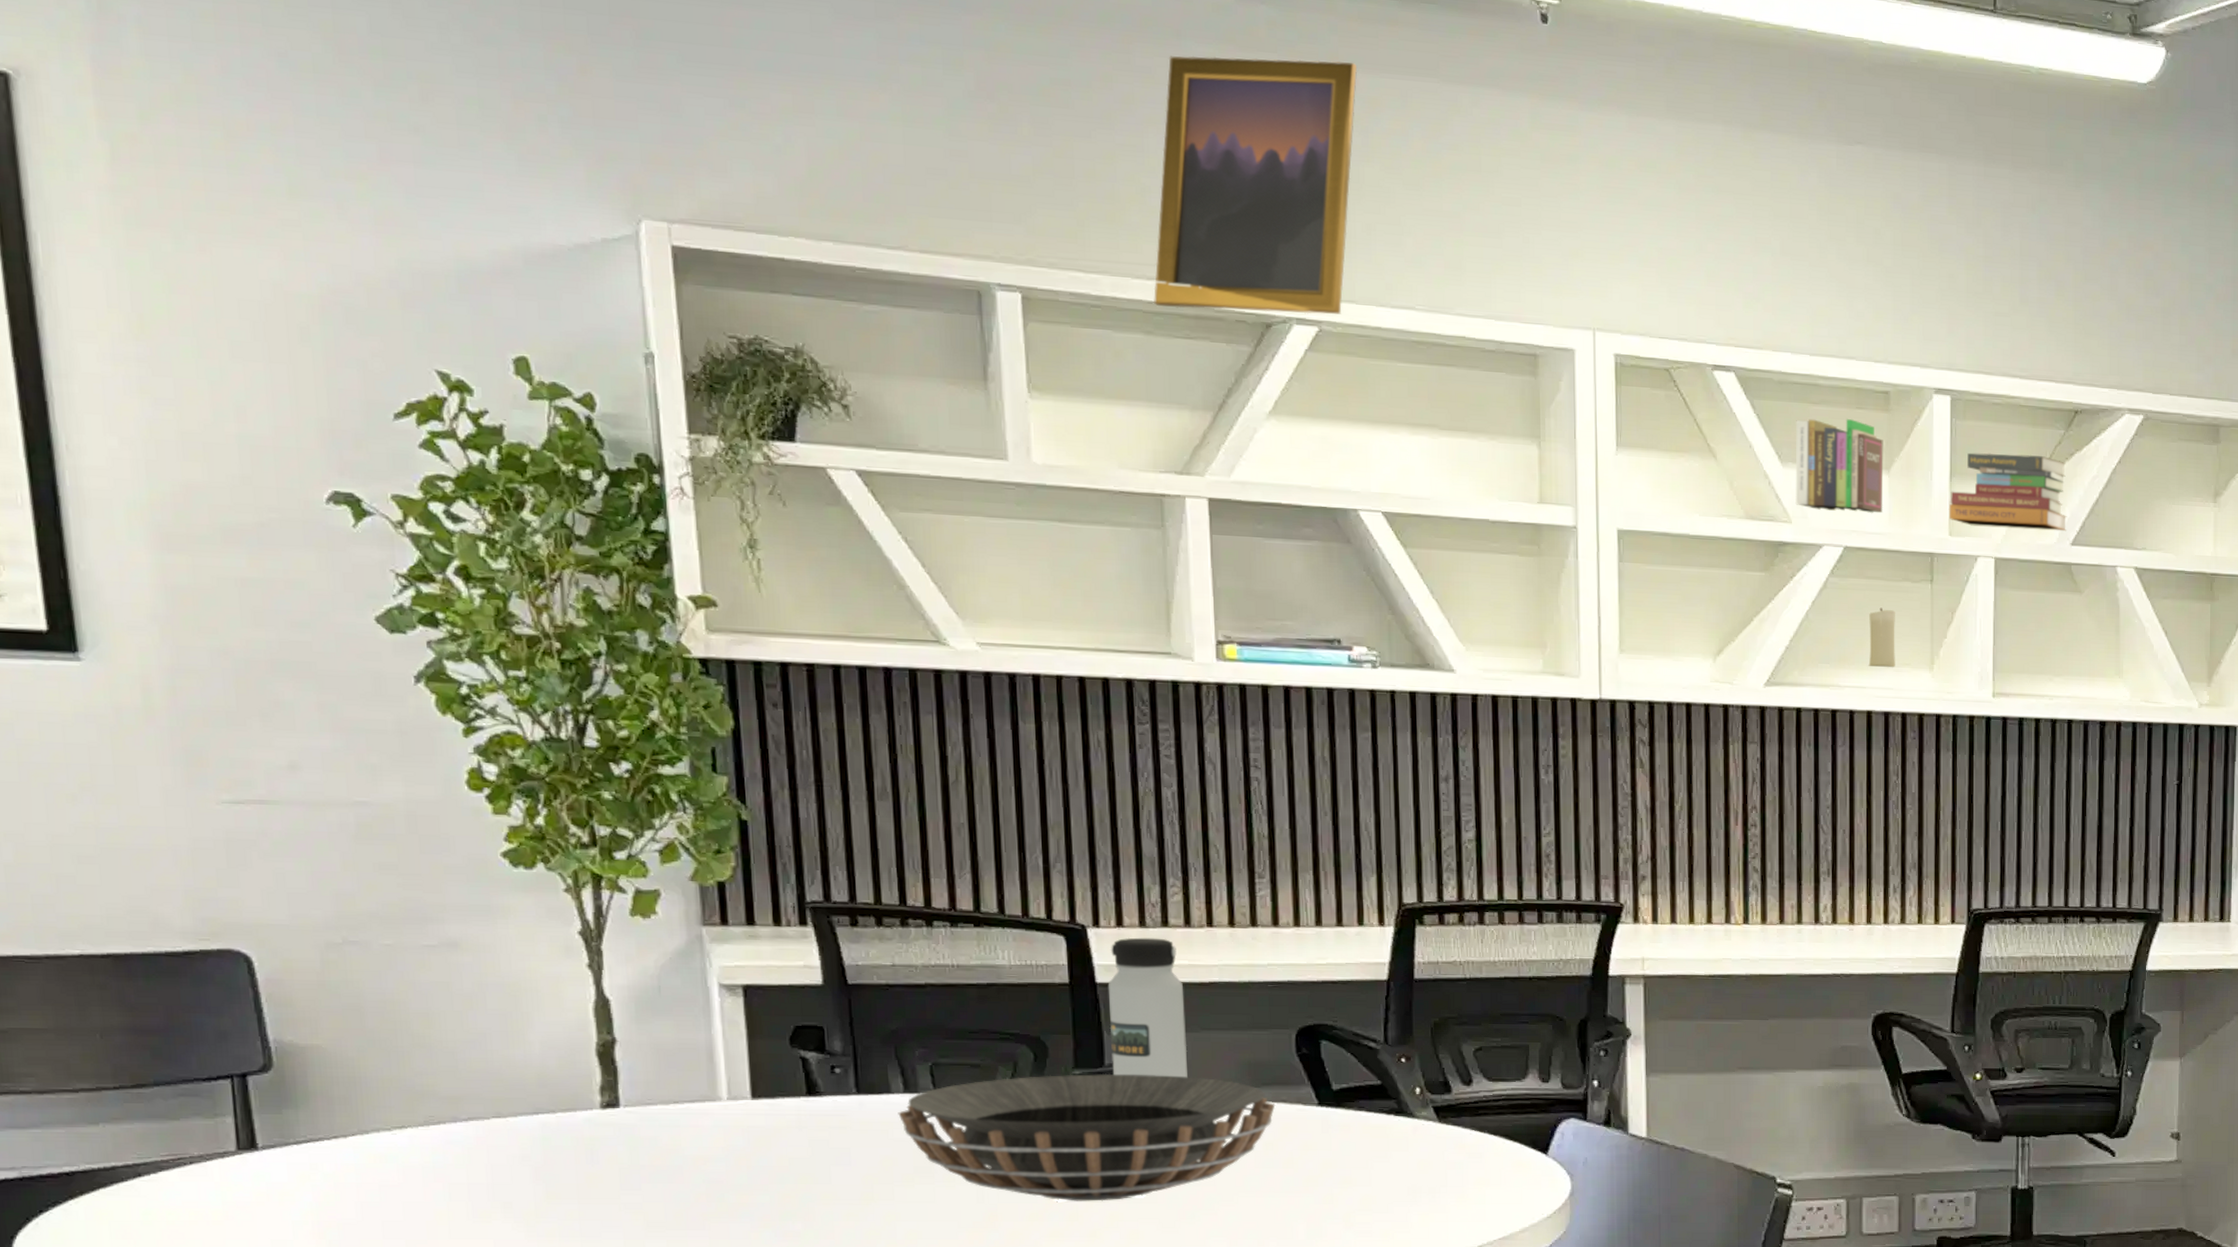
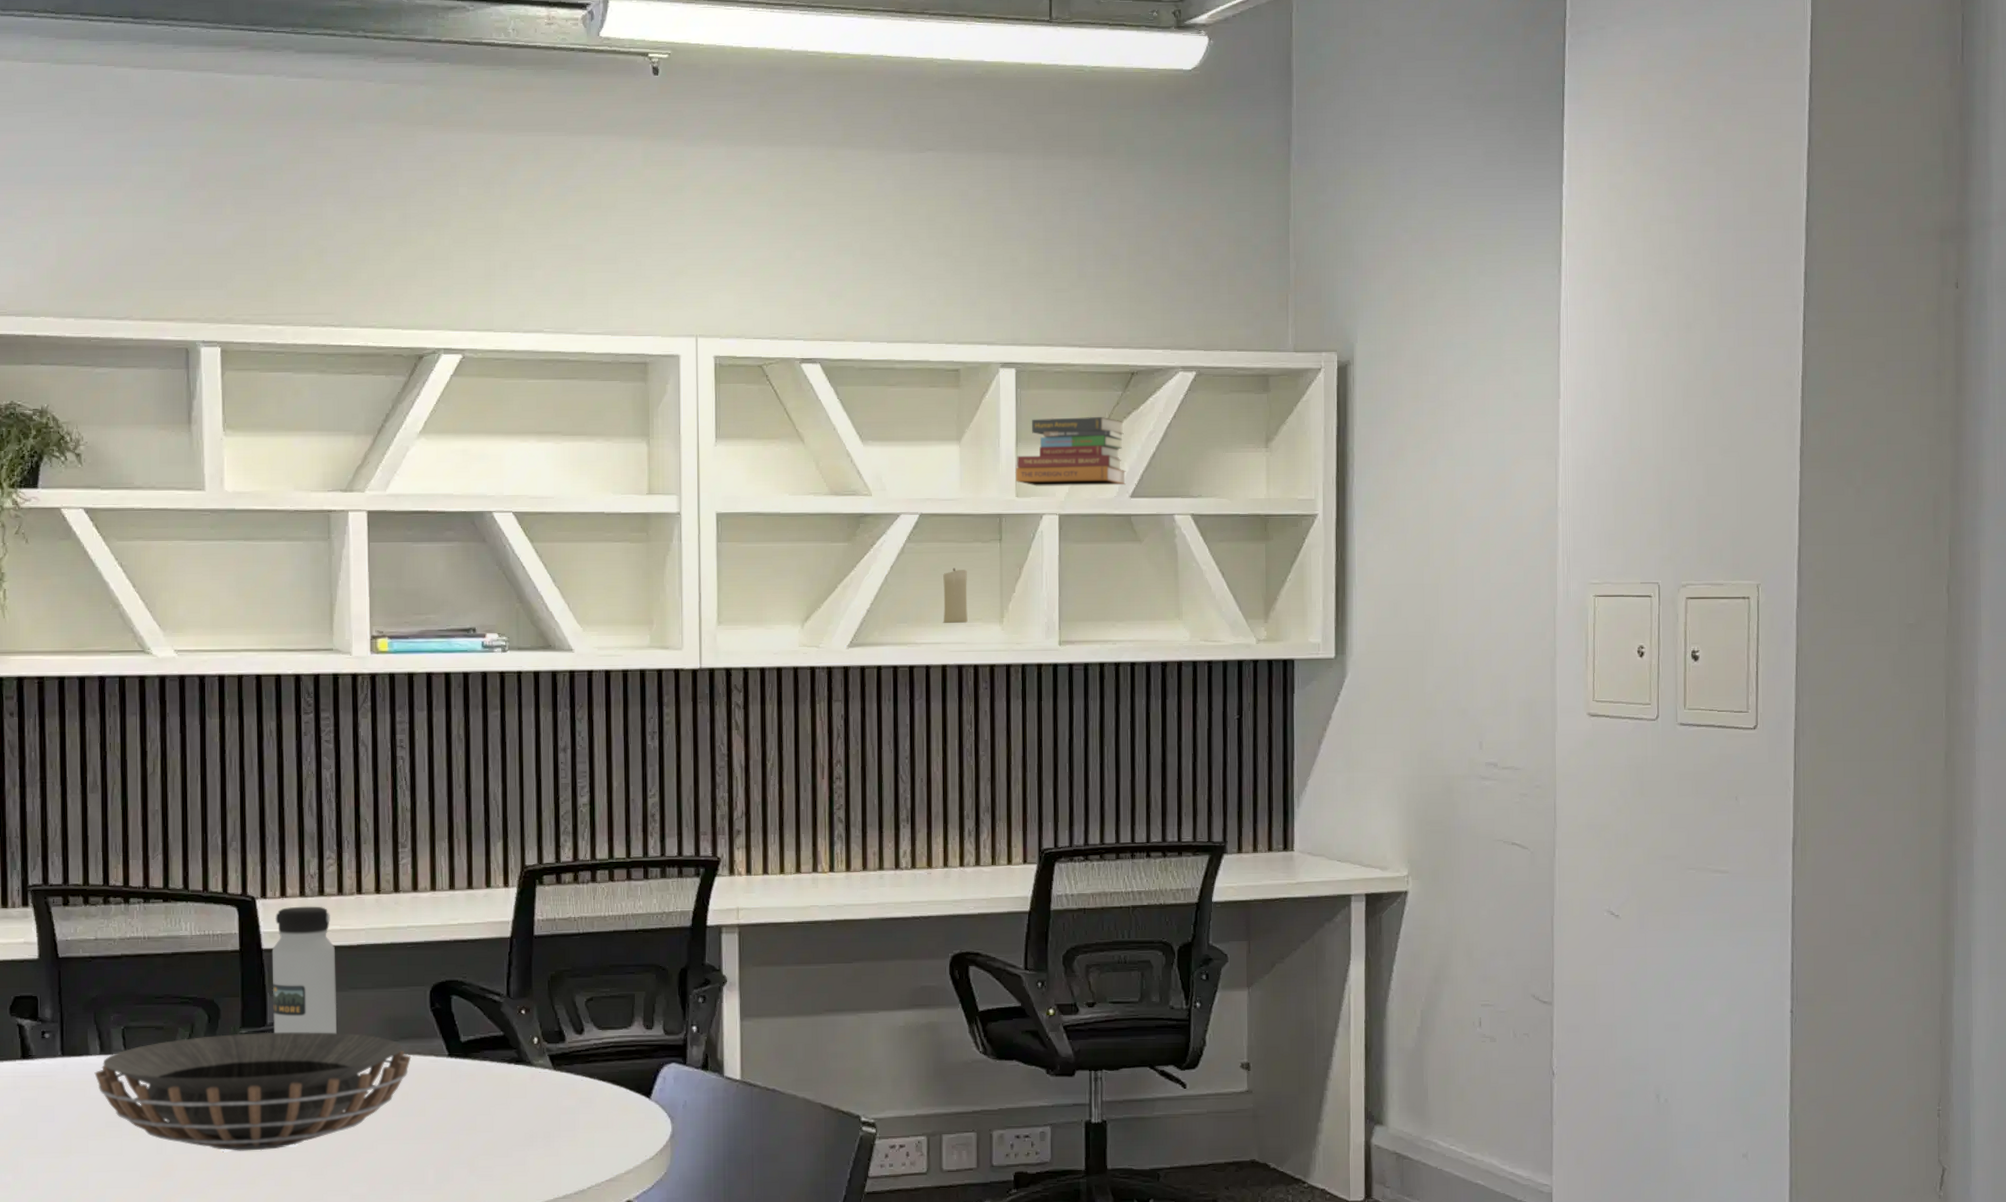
picture frame: present [1153,55,1358,315] -> none [327,125,499,349]
books: present [1795,419,1884,514] -> none [874,397,955,482]

